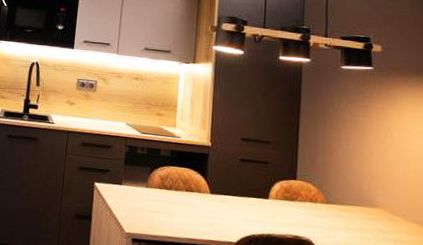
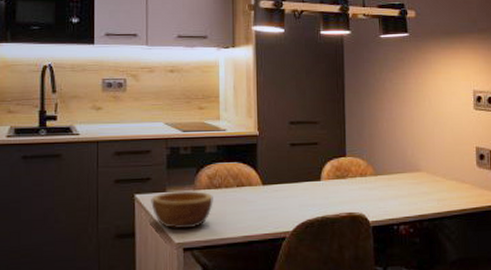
bowl: none [107,185,163,223] -> present [151,190,213,229]

